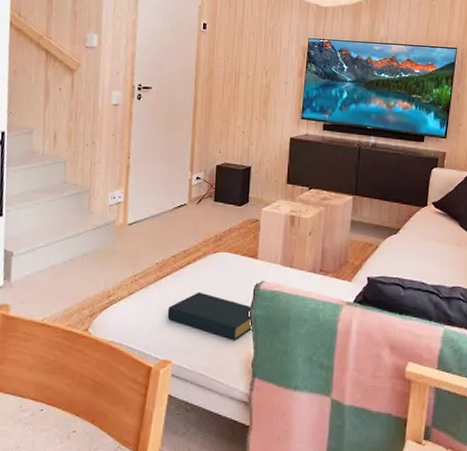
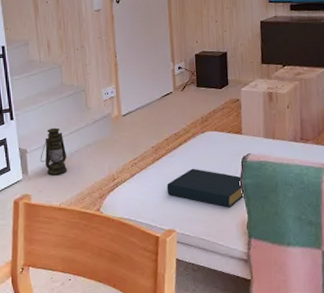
lantern: none [27,230,59,285] -> present [40,127,67,176]

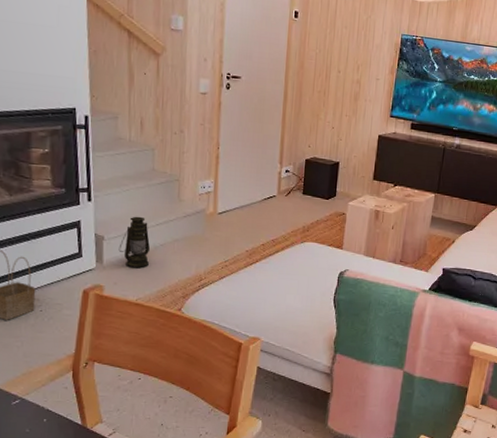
hardback book: present [166,168,245,208] -> none [256,277,337,321]

